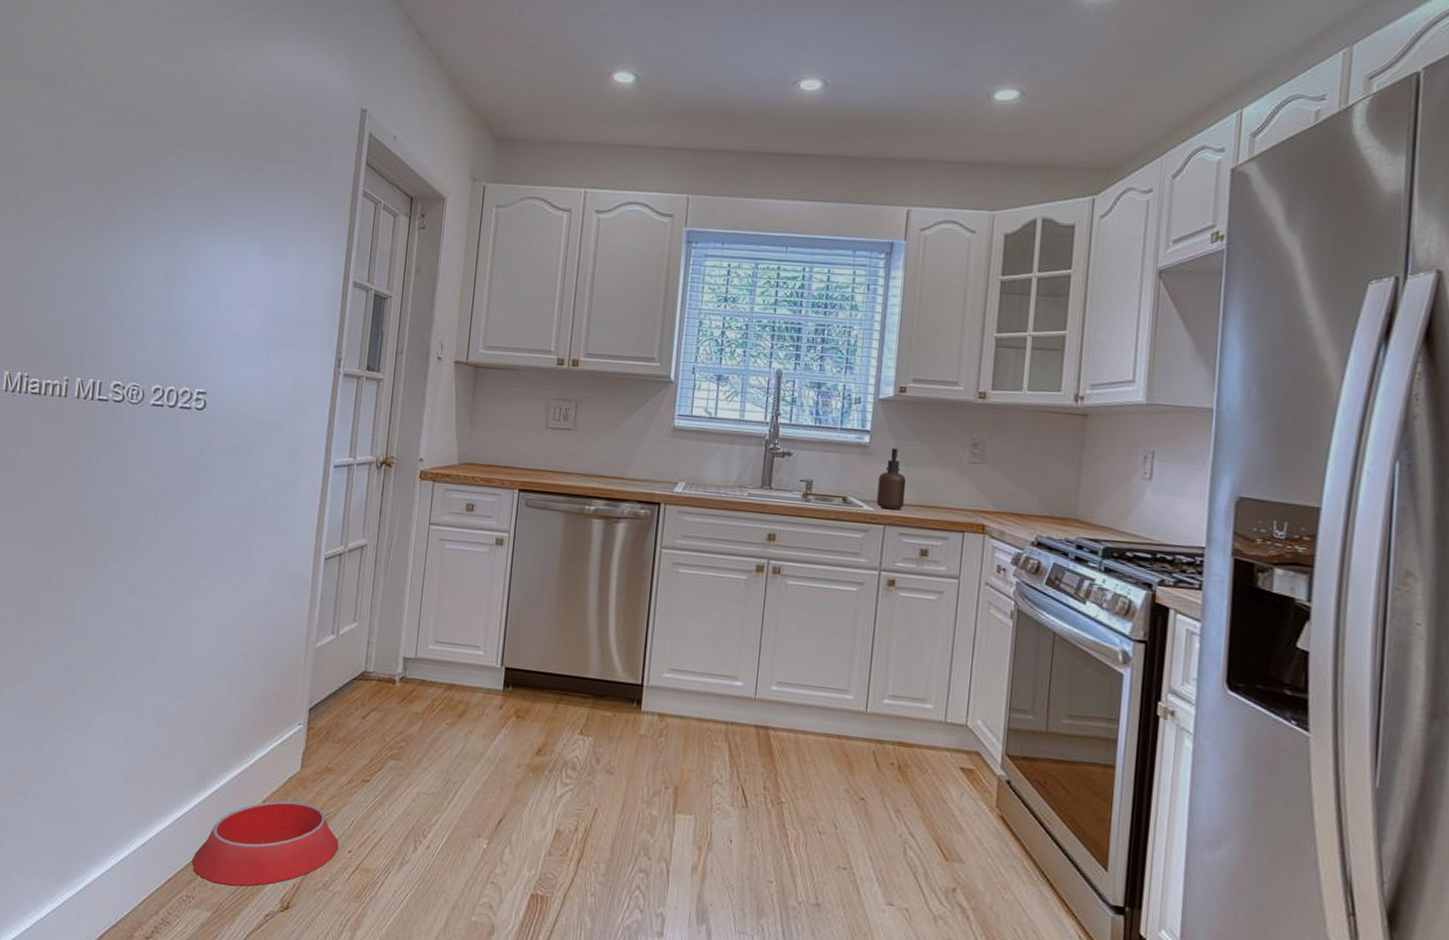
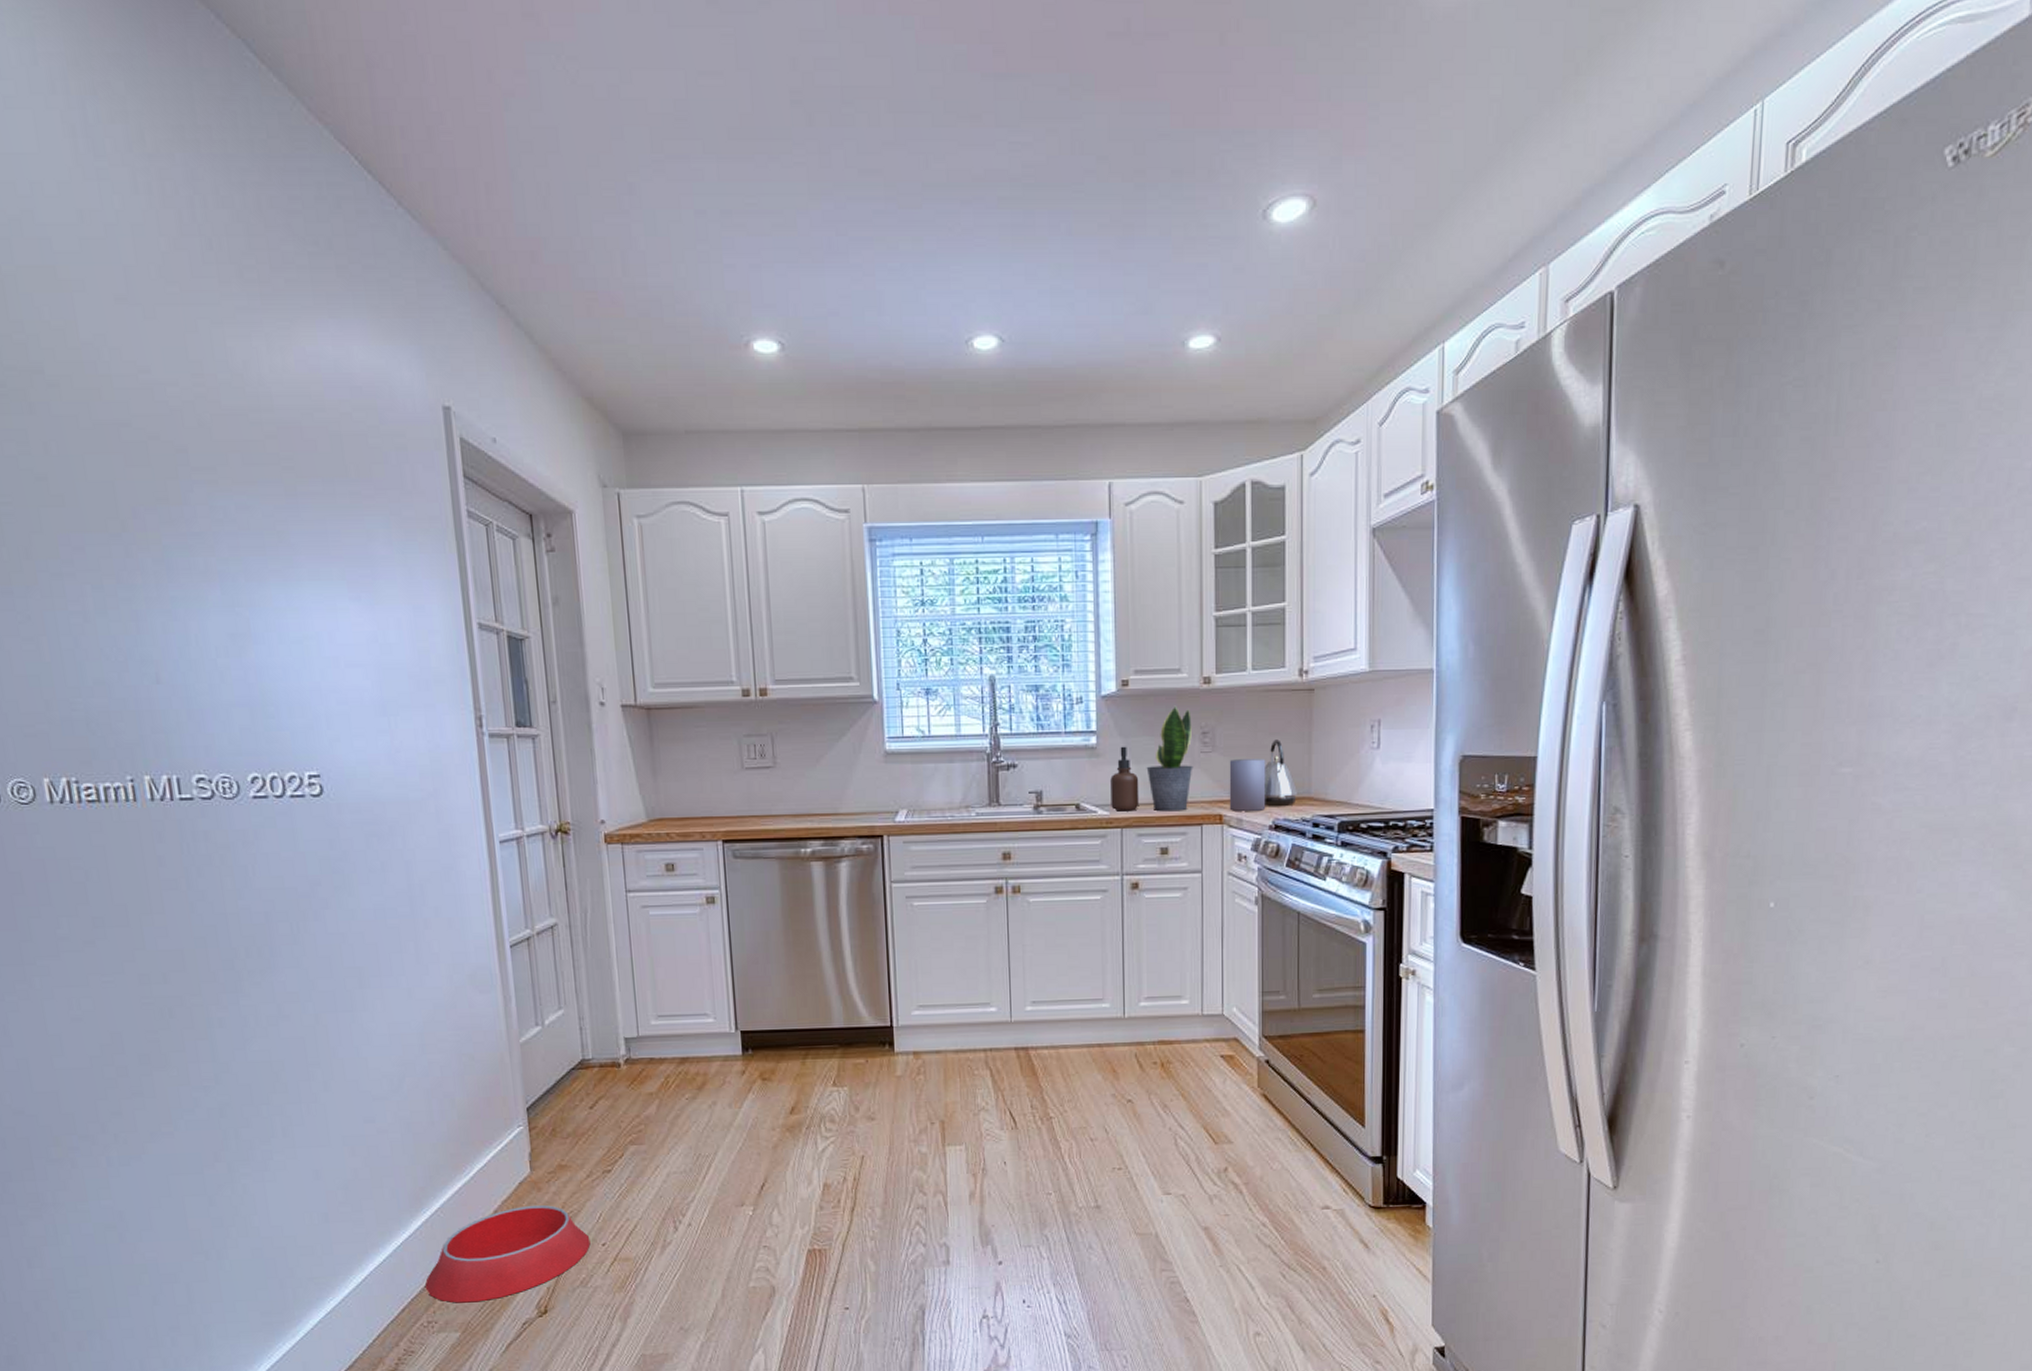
potted plant: none [914,415,964,517] -> present [1146,705,1193,812]
canister: none [993,473,1034,527] -> present [1229,759,1266,813]
kettle: none [1028,459,1064,526] -> present [1265,739,1298,808]

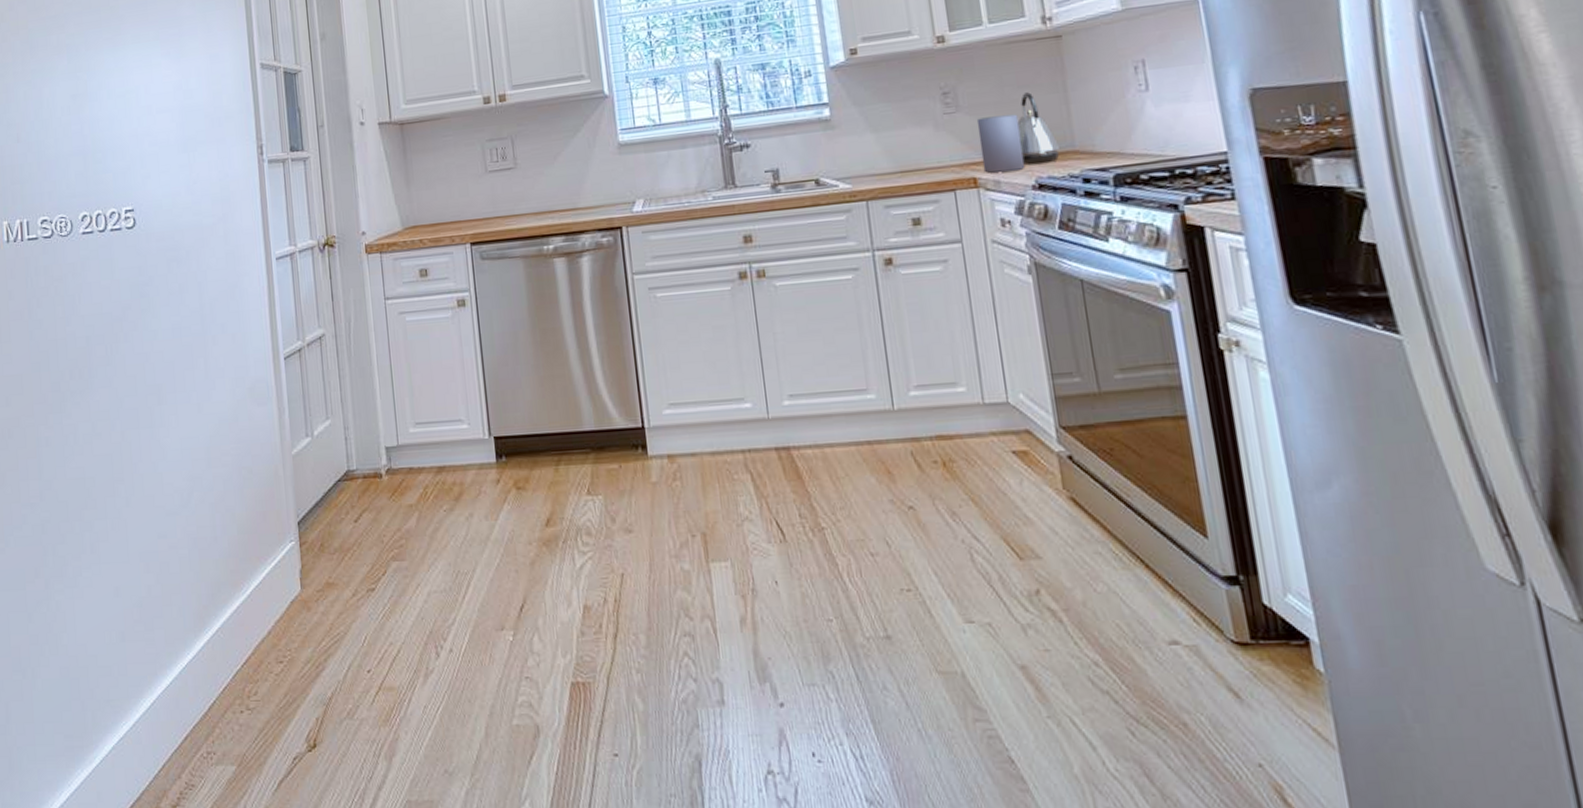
pet bowl: present [425,1205,591,1303] -> none [205,626,357,733]
soap dispenser: present [1110,746,1140,812] -> none [849,115,883,184]
potted plant: present [1146,705,1193,812] -> none [886,68,938,180]

